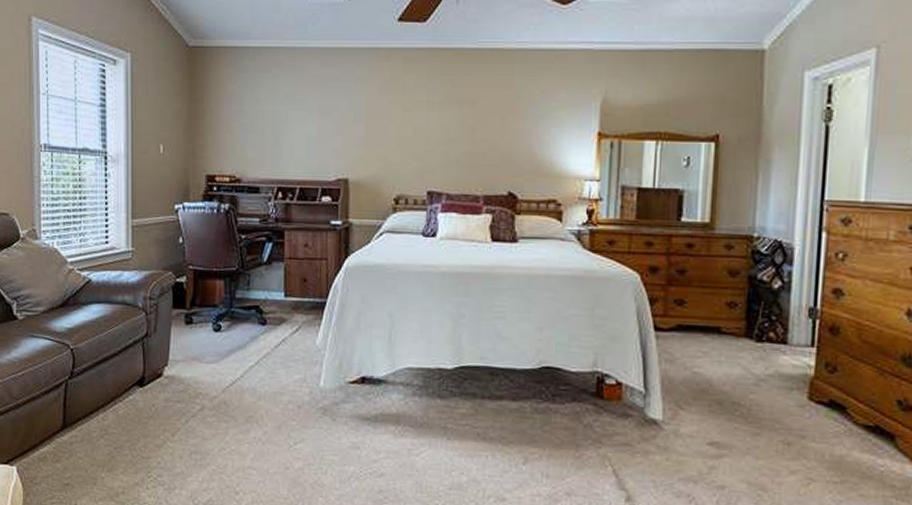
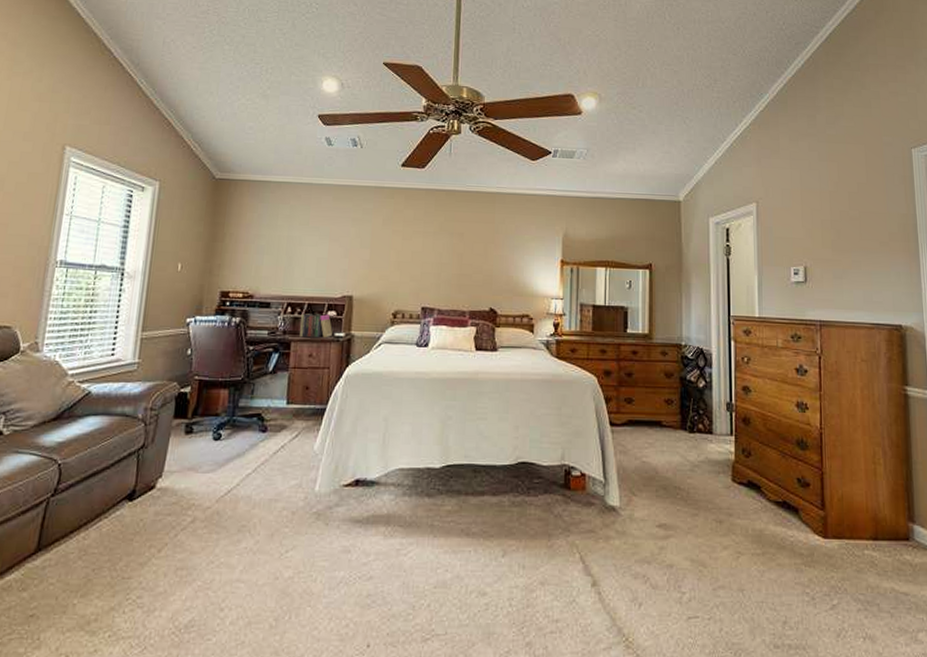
books: none [293,199,328,227] -> present [300,313,333,338]

